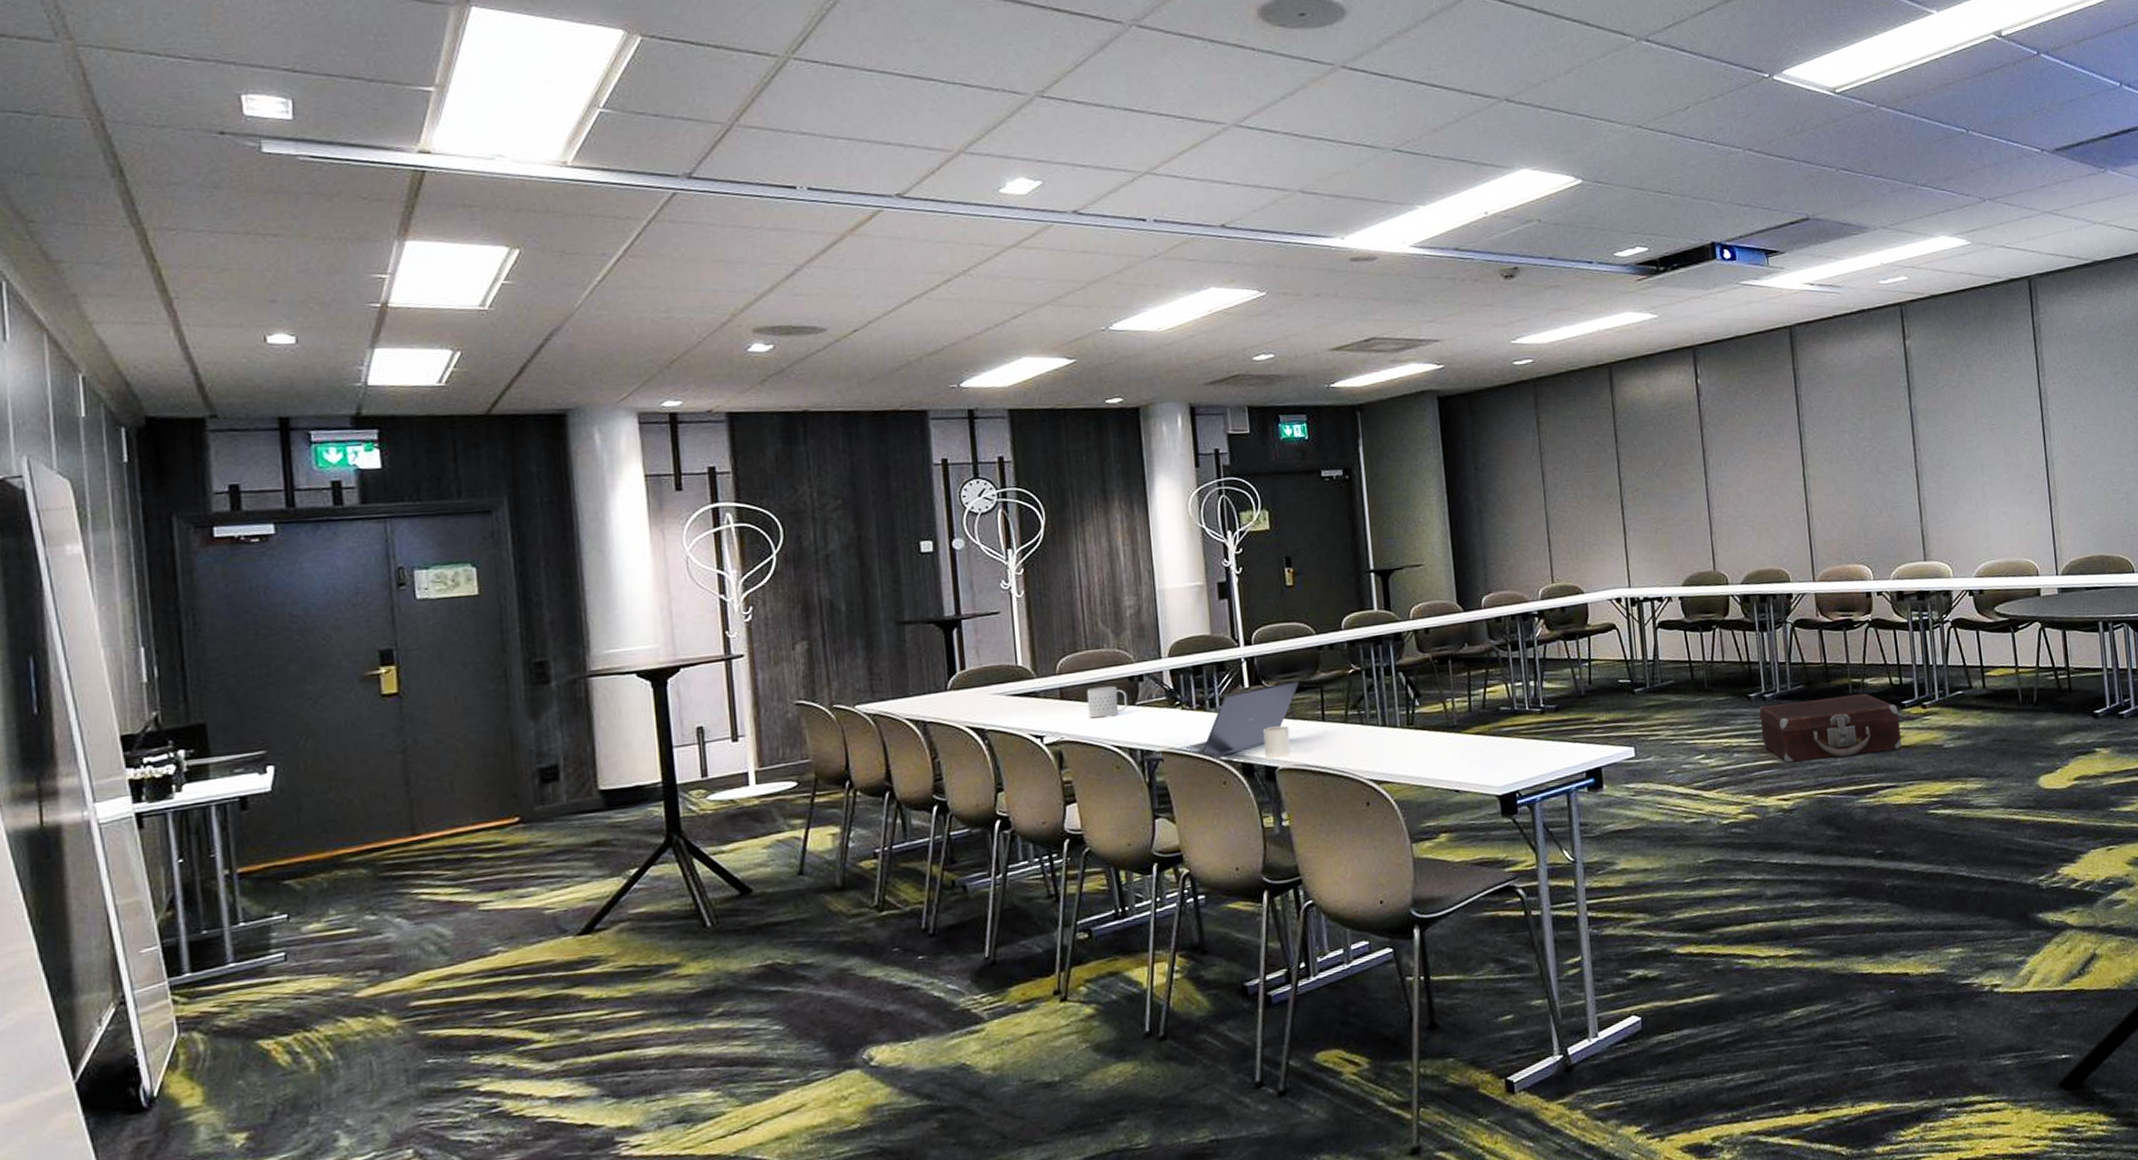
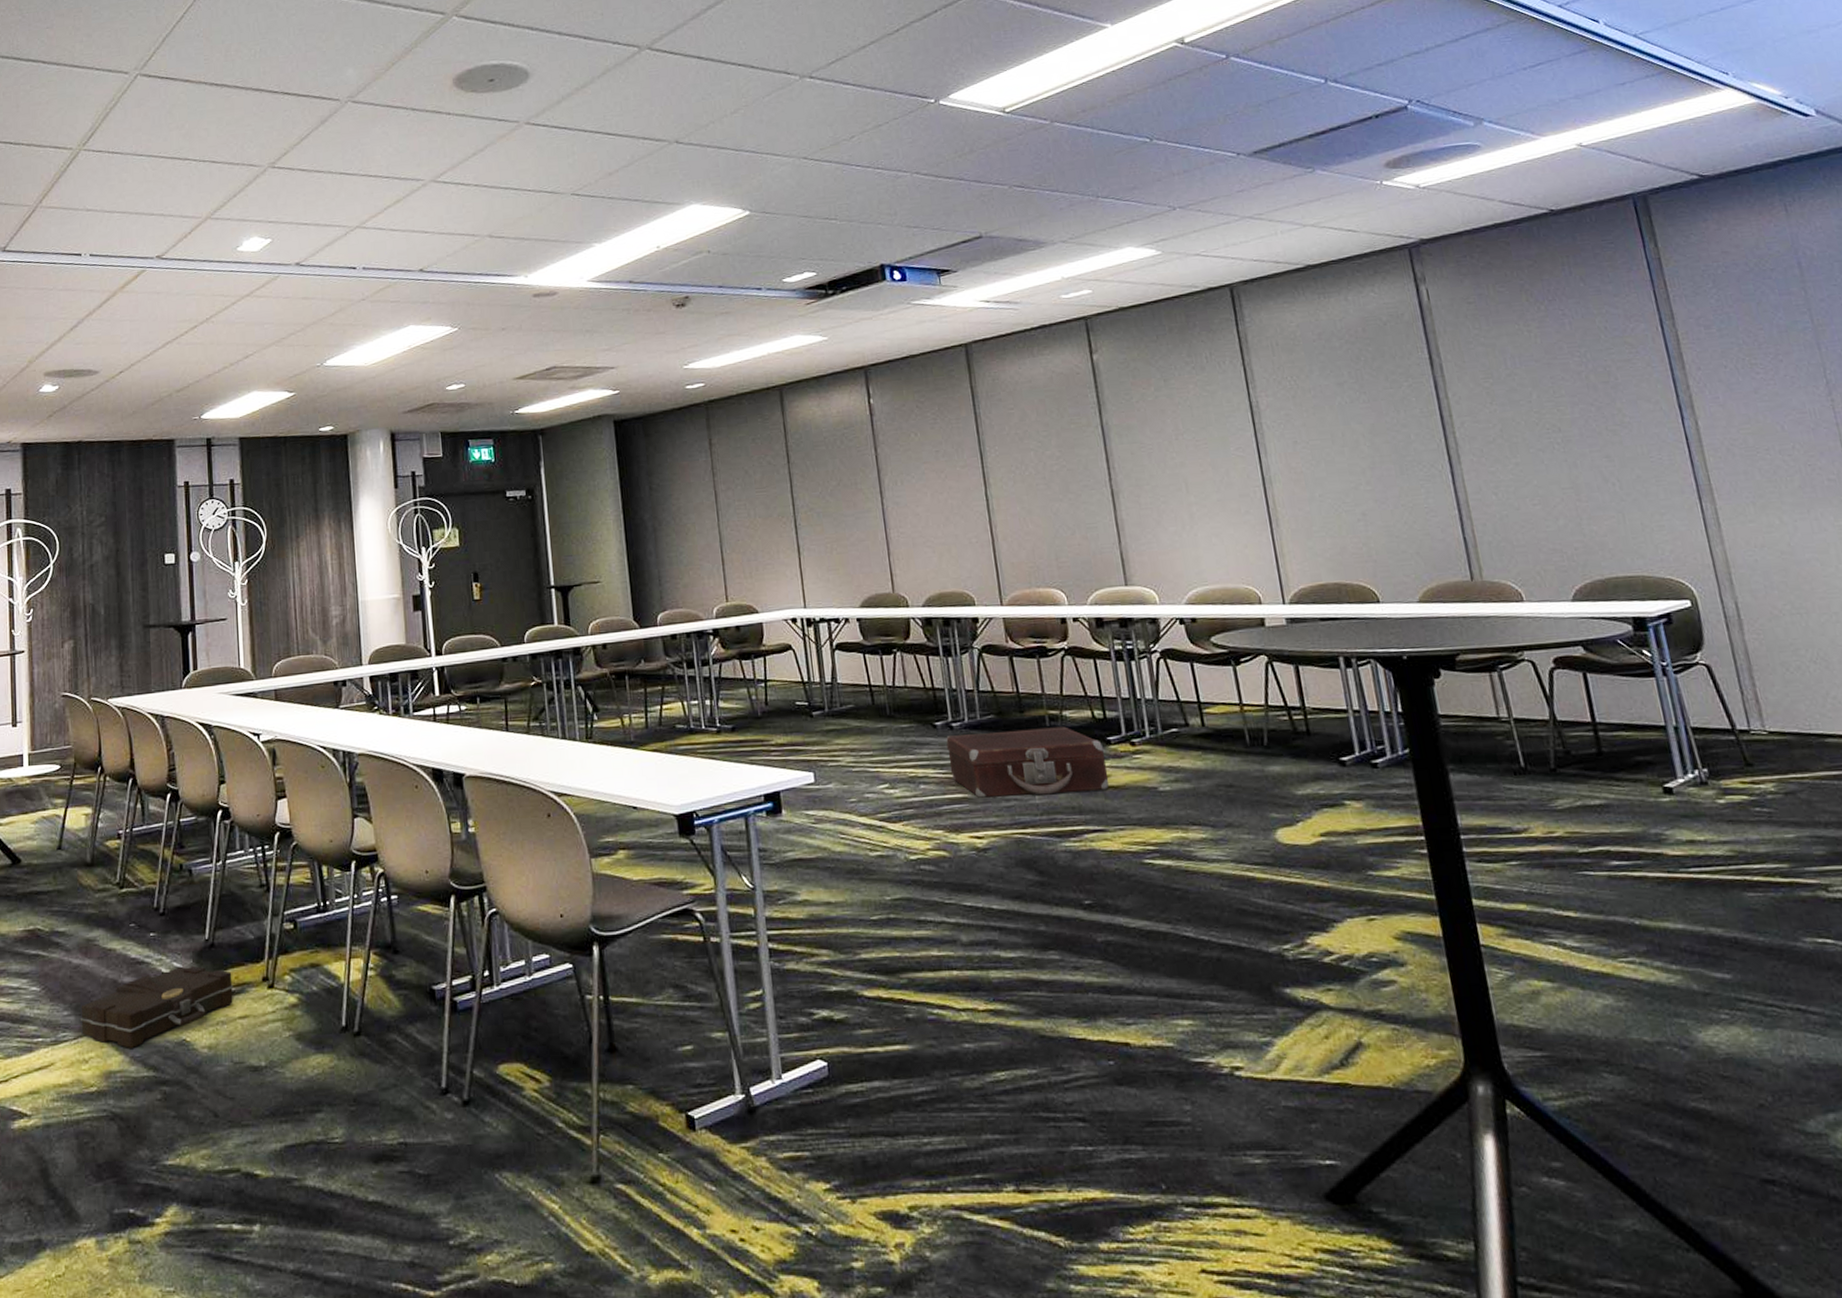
briefcase: none [835,986,1021,1080] -> present [80,966,234,1048]
mug: present [1086,686,1128,719] -> none [297,689,333,720]
laptop: present [1143,681,1299,763] -> none [344,691,485,764]
cup: present [1263,725,1291,762] -> none [451,734,477,769]

